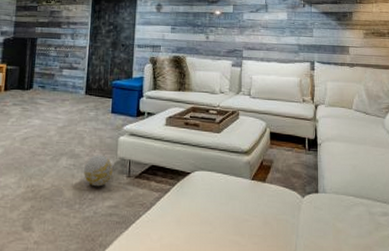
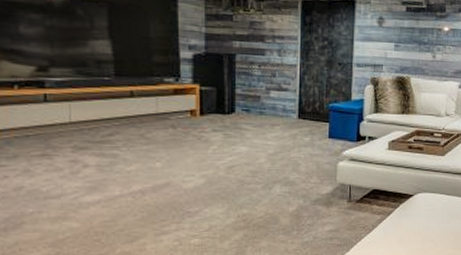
decorative ball: present [84,155,113,187] -> none [301,181,332,213]

